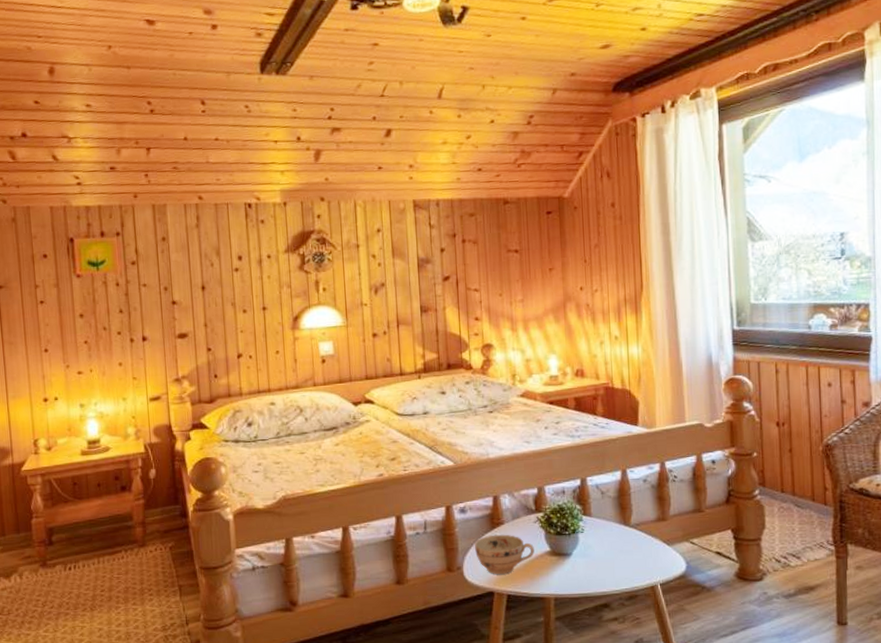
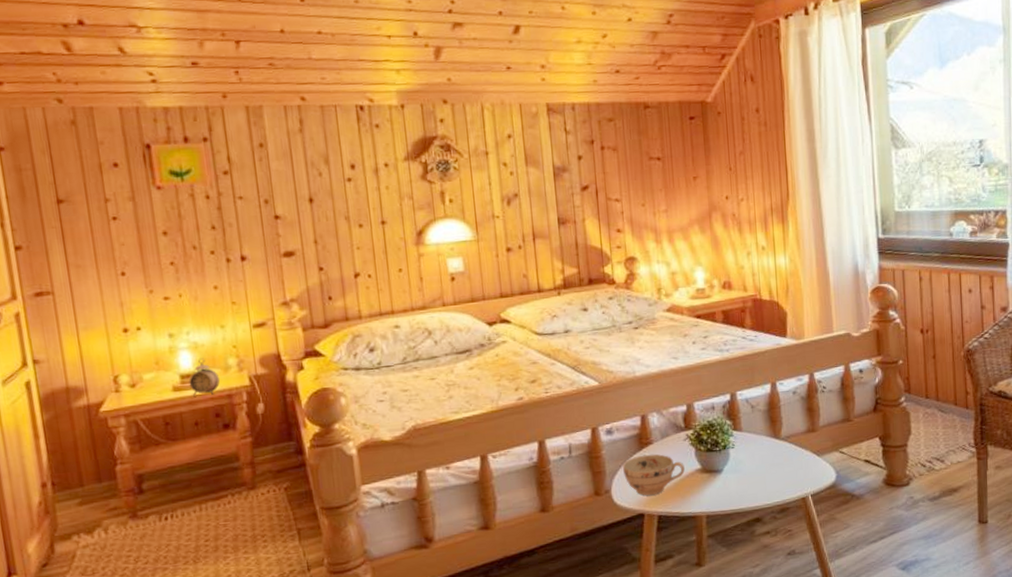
alarm clock: none [94,426,120,460] -> present [188,358,220,396]

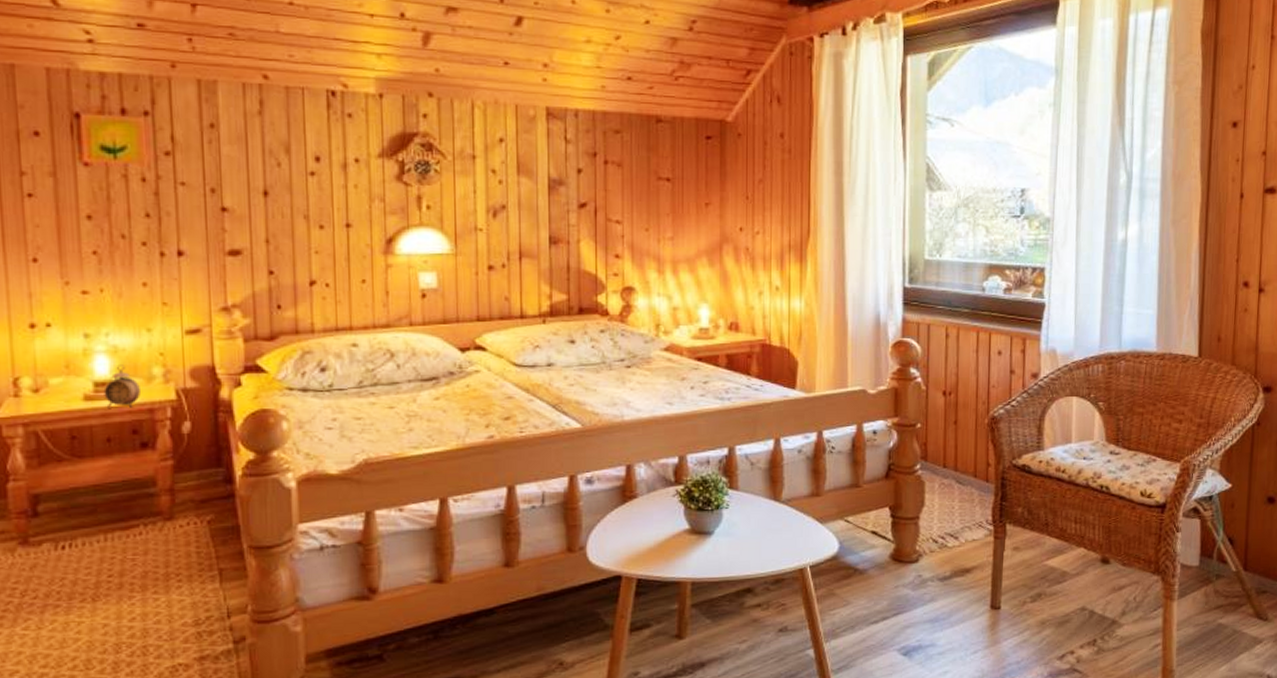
teacup: present [623,454,685,496] -> none [602,509,671,556]

